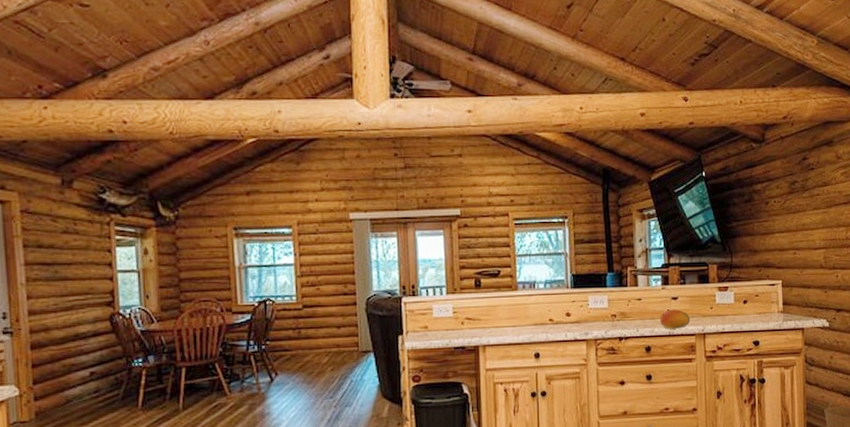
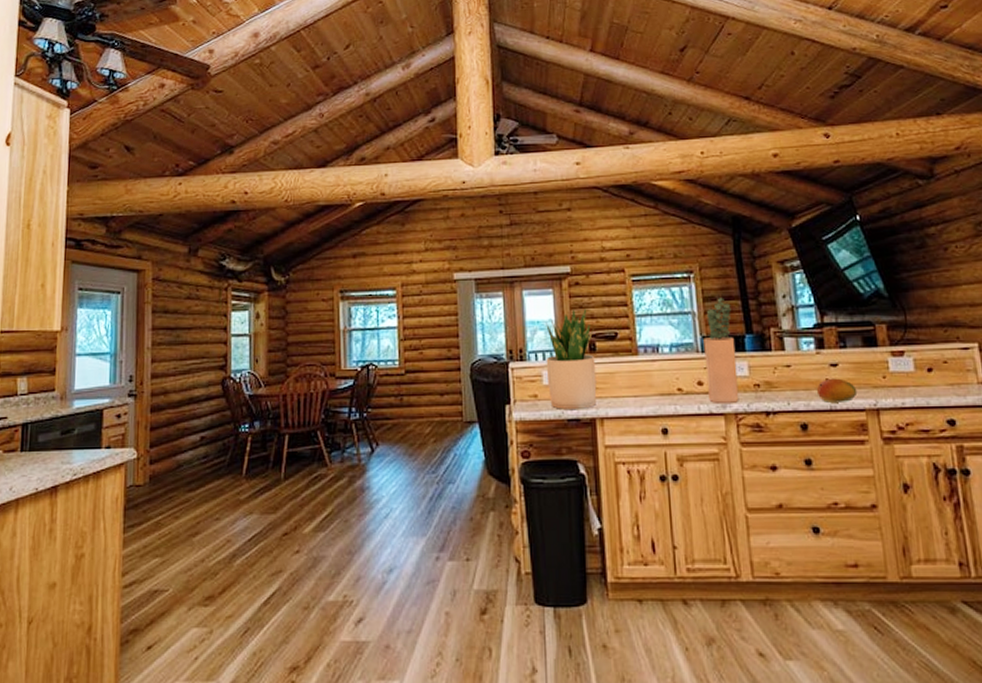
planter: none [436,249,481,340] -> present [546,309,597,411]
vase: none [573,237,599,332] -> present [703,293,739,405]

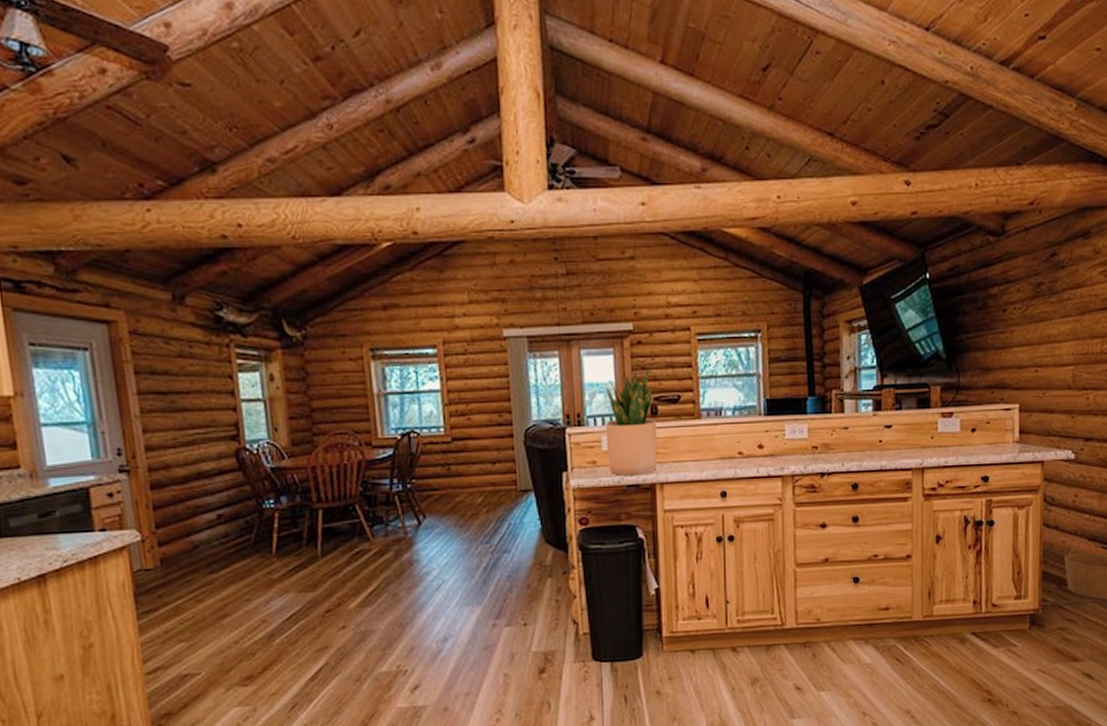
vase: present [703,293,739,405] -> none [767,354,797,467]
fruit: present [816,378,858,403] -> none [869,439,907,463]

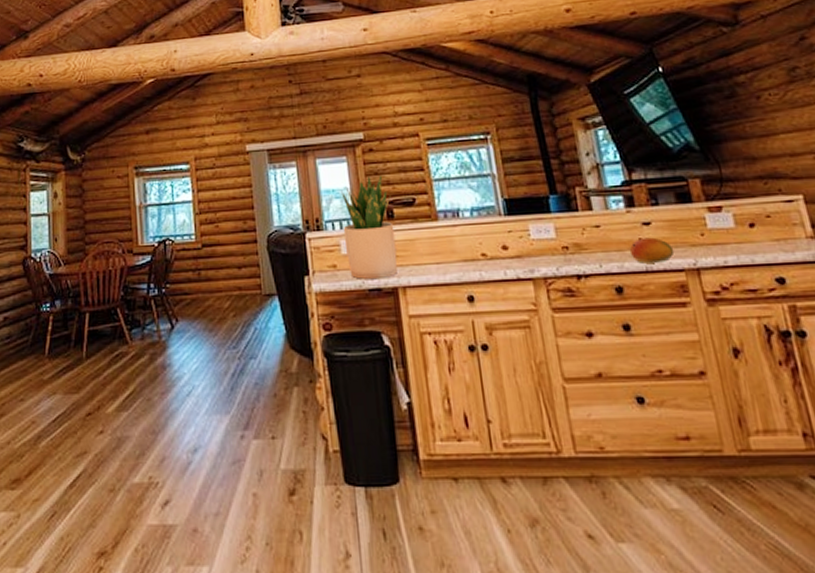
fruit: none [869,439,907,463] -> present [629,237,675,263]

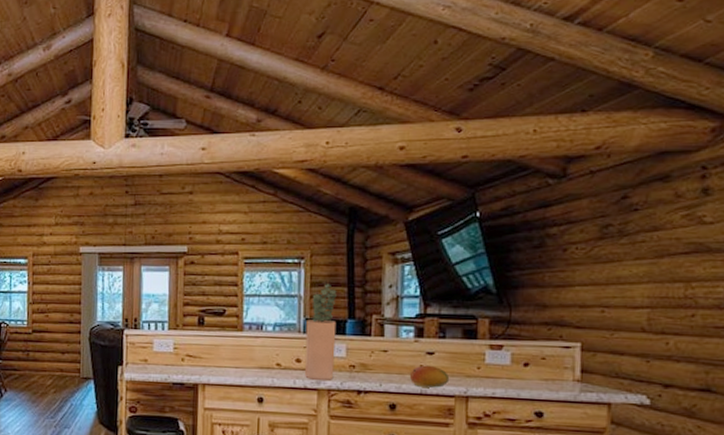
planter: present [341,175,398,280] -> none [157,286,204,376]
vase: none [505,154,548,269] -> present [304,280,337,382]

